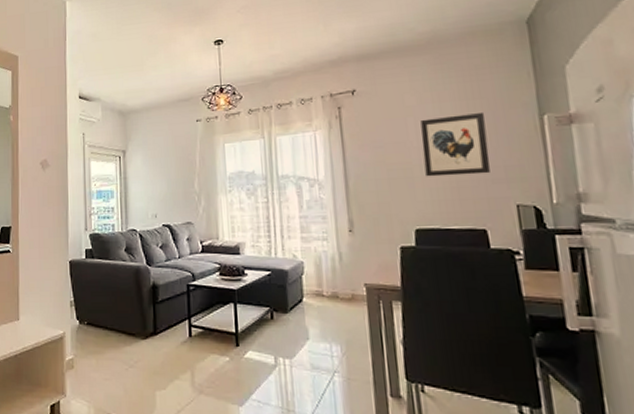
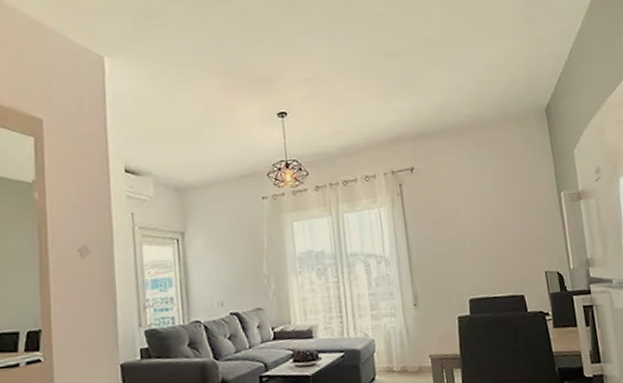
wall art: present [420,111,490,177] -> none [469,189,525,250]

